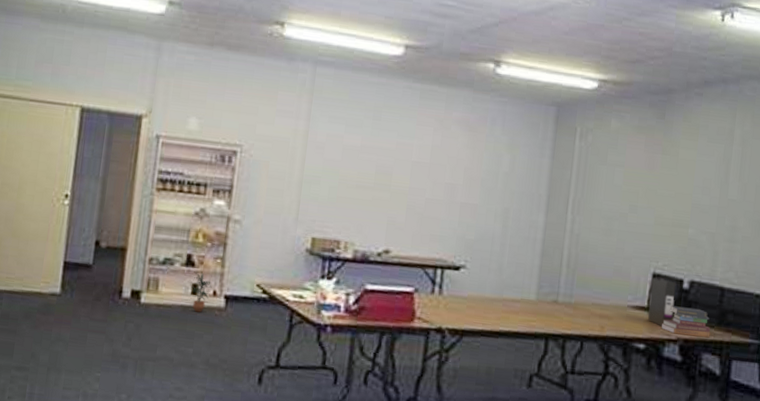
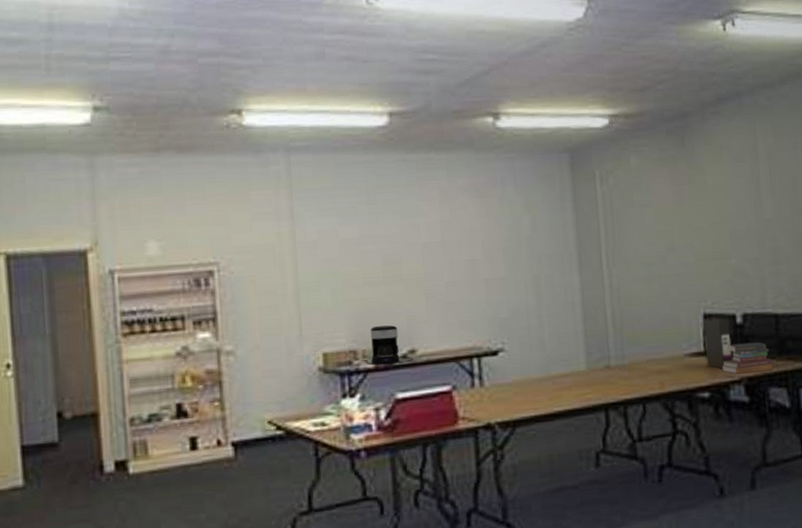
potted plant: present [191,272,212,313] -> none [188,421,214,470]
coffee maker: none [345,224,386,260] -> present [365,325,413,366]

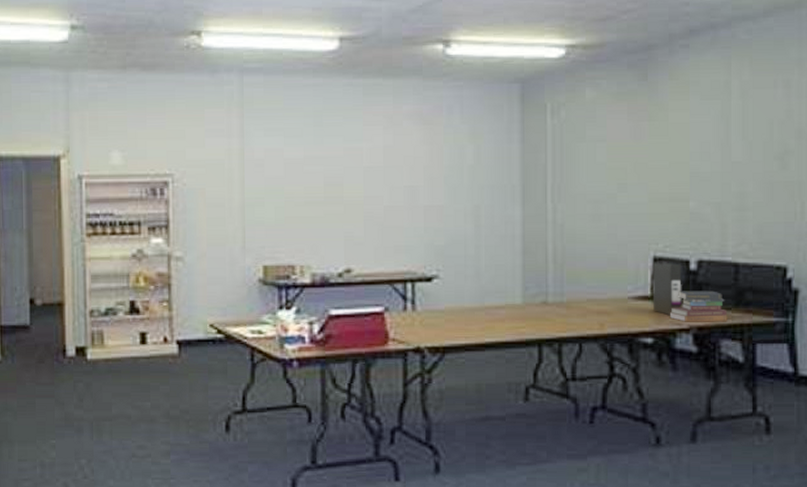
coffee maker: present [365,325,413,366] -> none [302,244,348,281]

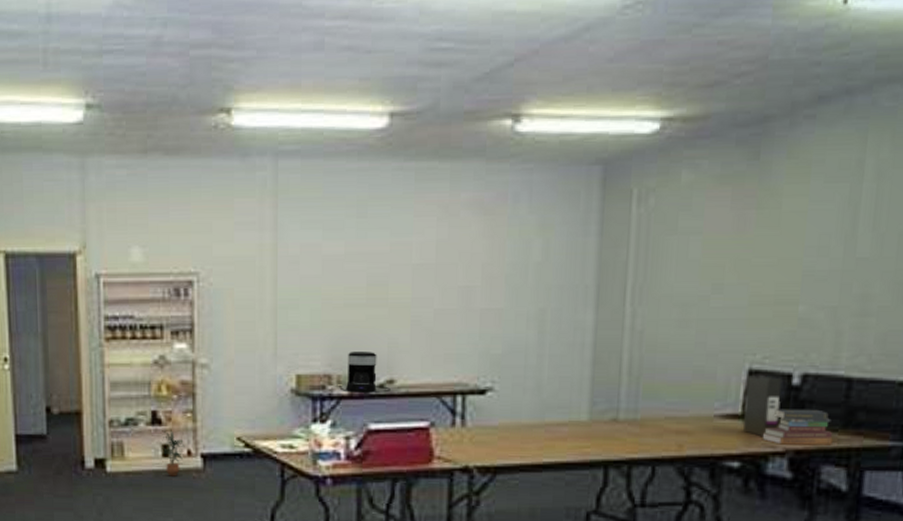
potted plant: none [139,319,161,362] -> present [161,430,185,476]
coffee maker: none [302,244,348,281] -> present [339,352,390,393]

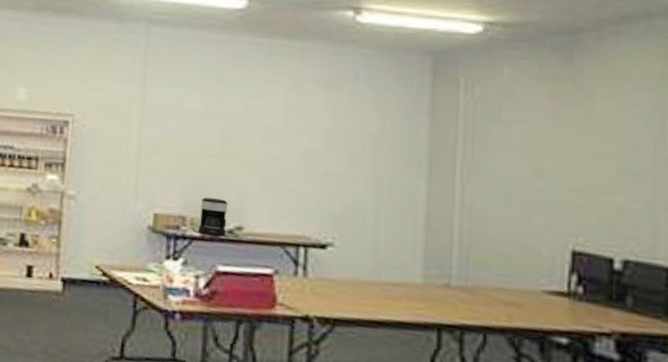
potted plant: present [161,430,185,476] -> none [25,253,48,297]
binder: present [743,375,783,437] -> none [569,256,605,317]
books: present [761,409,833,445] -> none [588,290,657,332]

